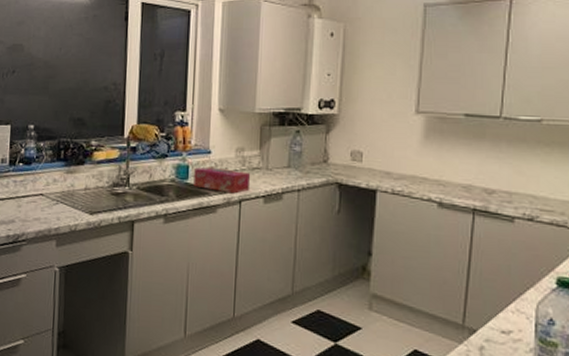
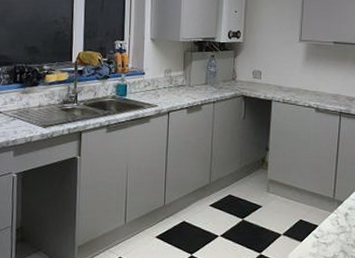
tissue box: present [194,166,251,194] -> none [131,85,177,106]

